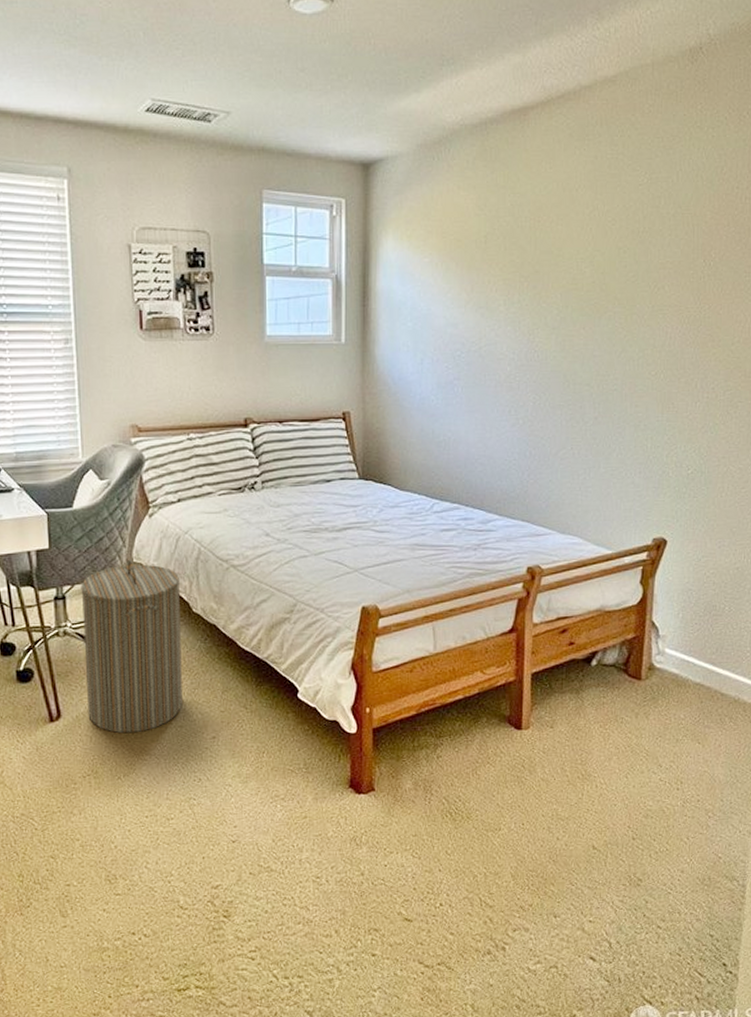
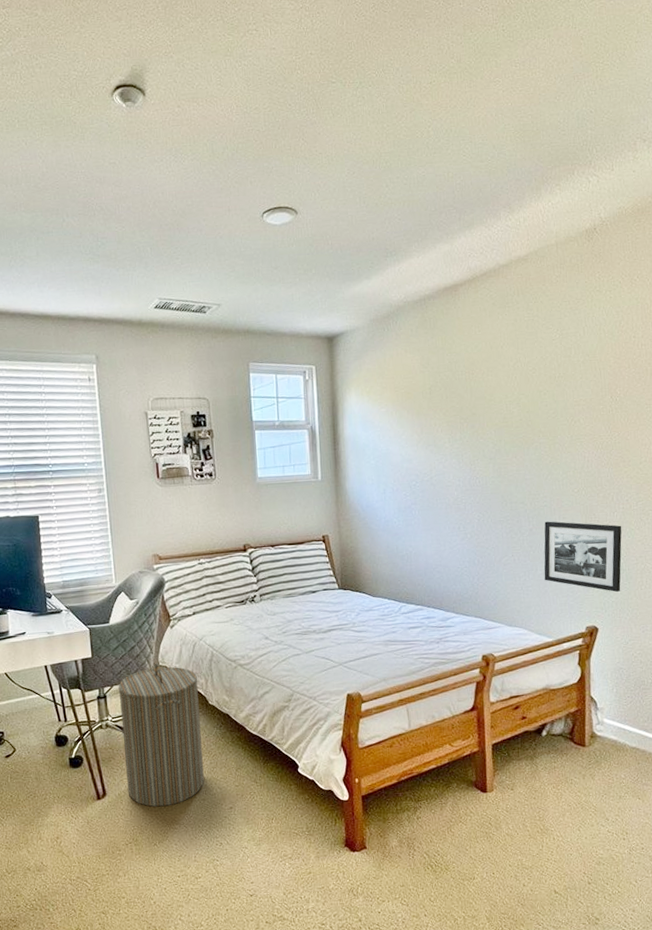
picture frame: none [607,409,705,498] -> present [544,521,622,592]

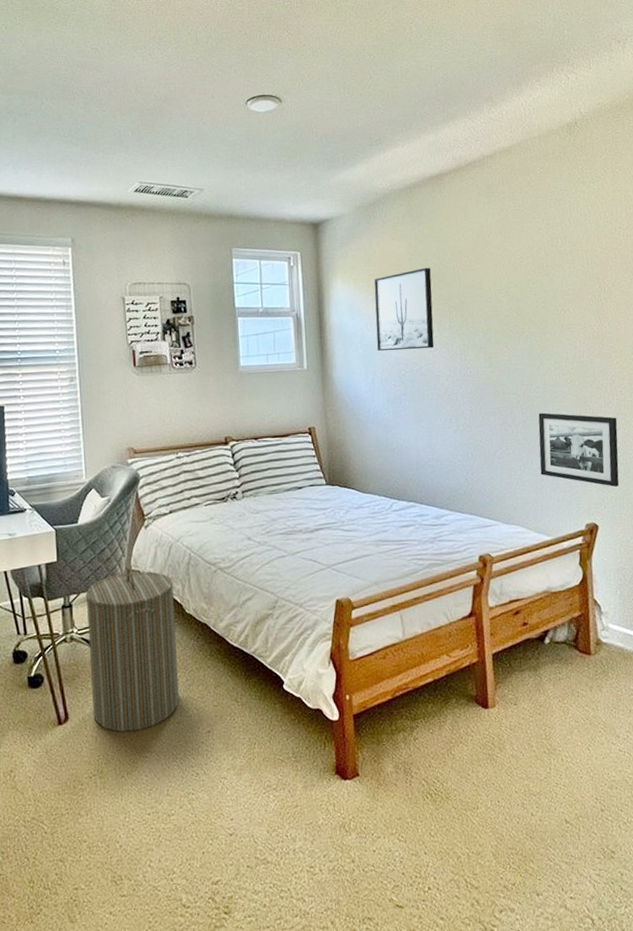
wall art: none [387,379,445,462] -> present [374,267,435,351]

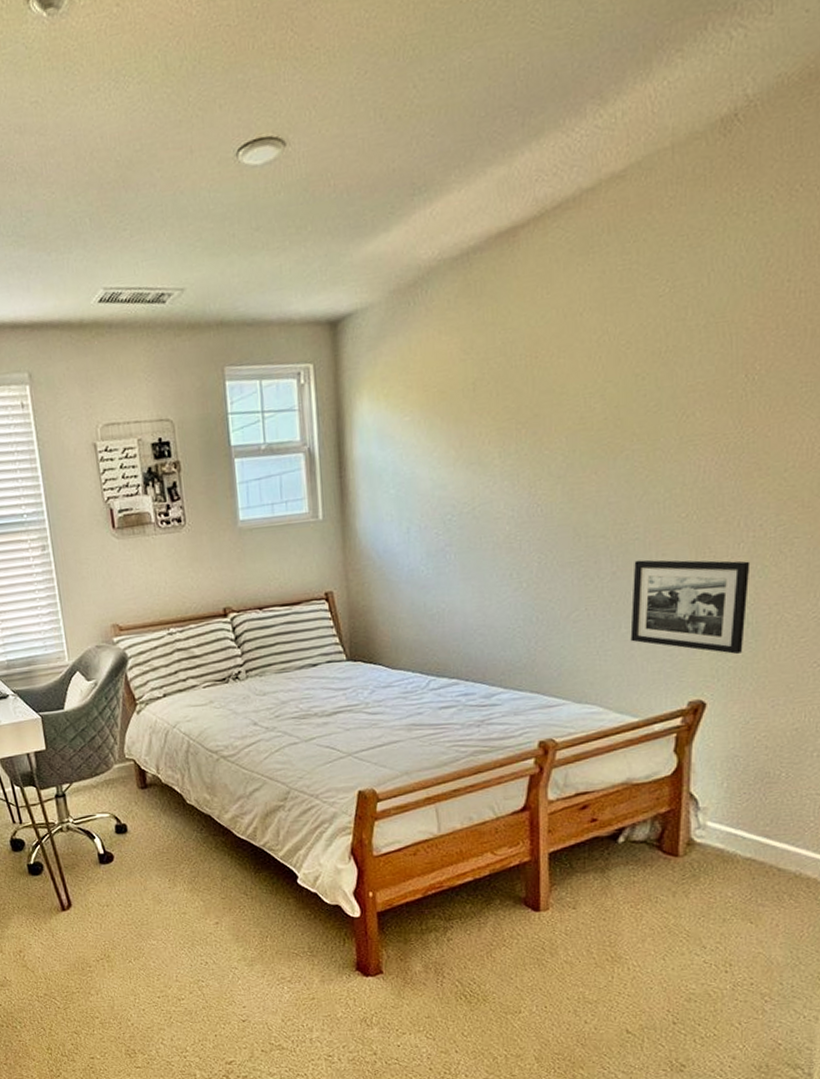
laundry hamper: present [85,566,179,732] -> none [78,754,184,921]
wall art: present [374,267,435,351] -> none [412,369,494,490]

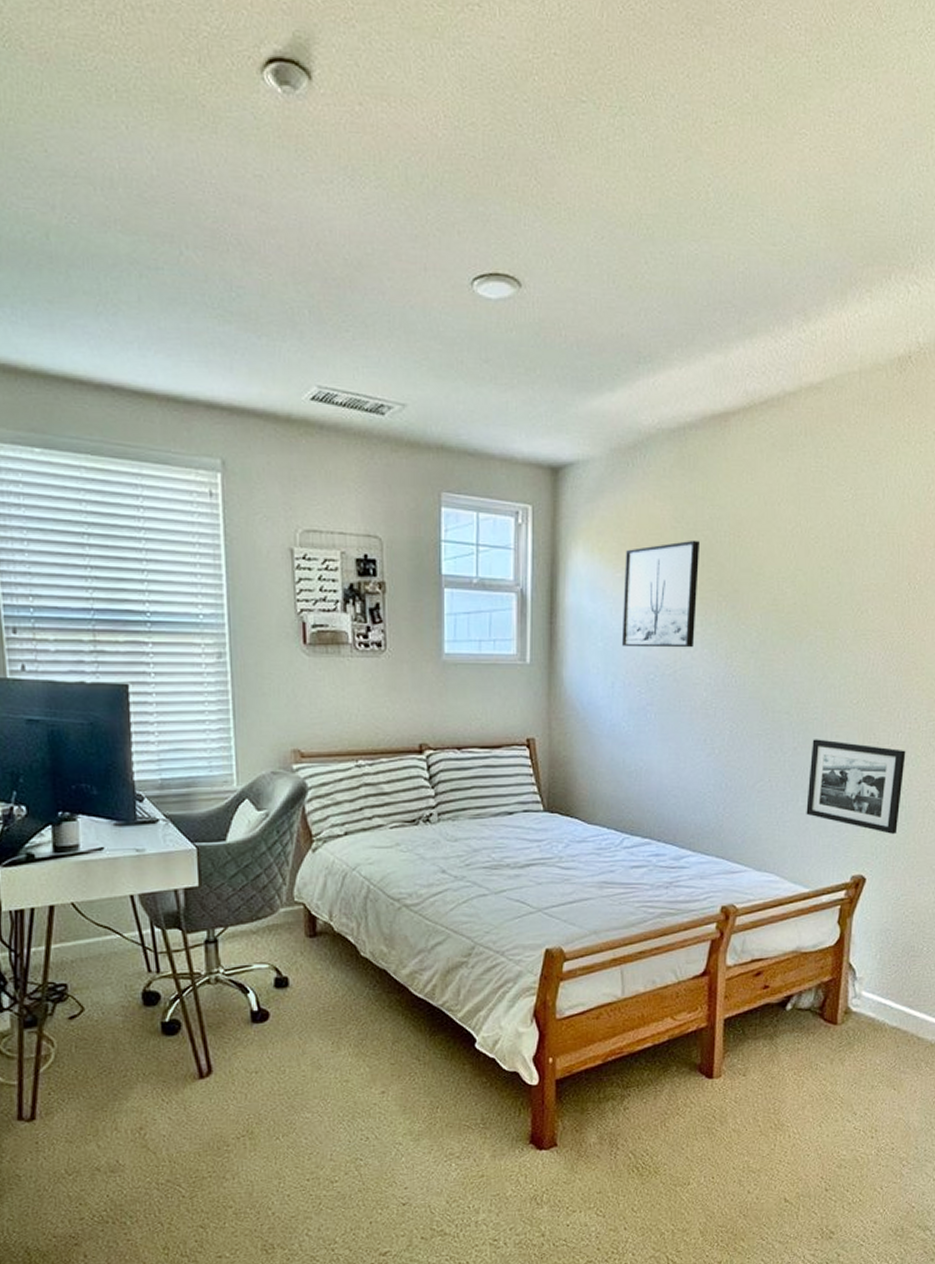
wall art: none [412,369,494,490] -> present [621,540,701,648]

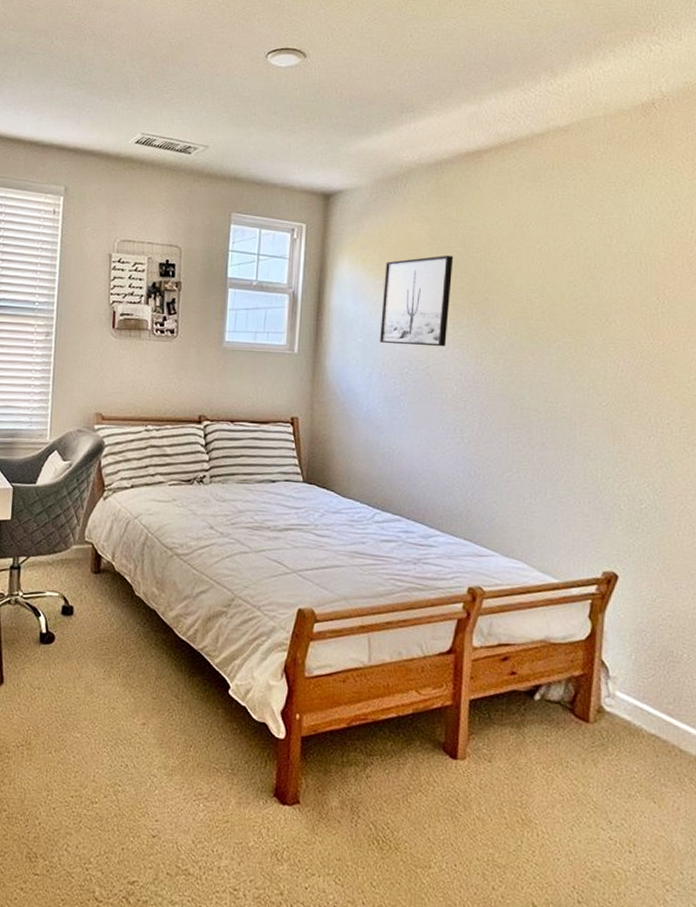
picture frame: present [806,739,906,834] -> none [555,436,659,534]

